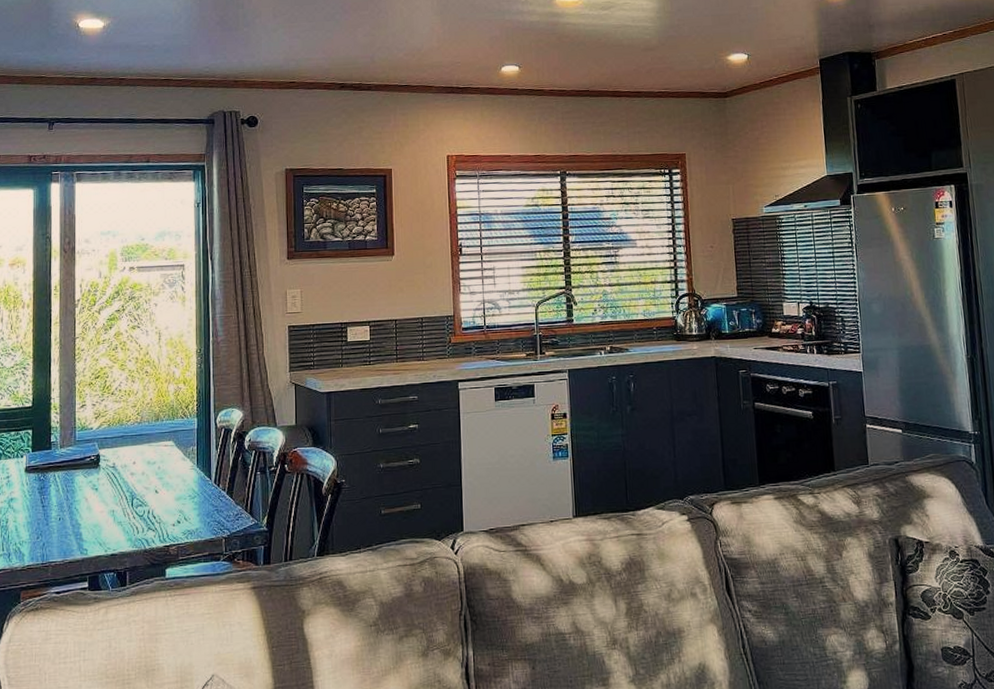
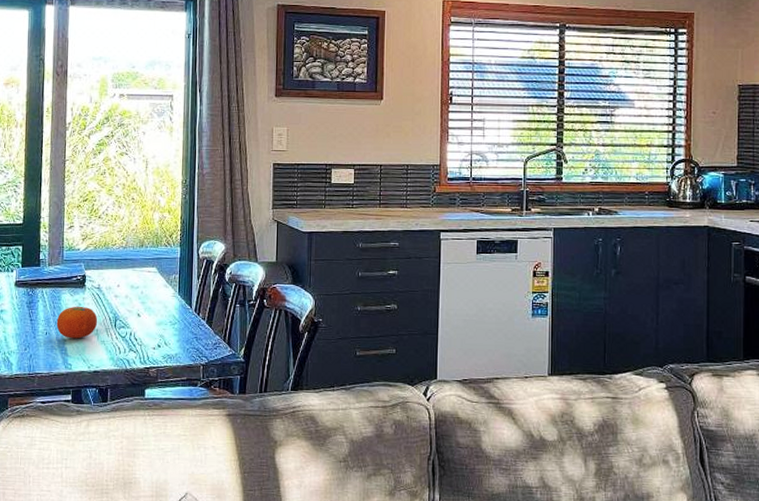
fruit: none [70,488,114,522] -> present [56,307,98,339]

